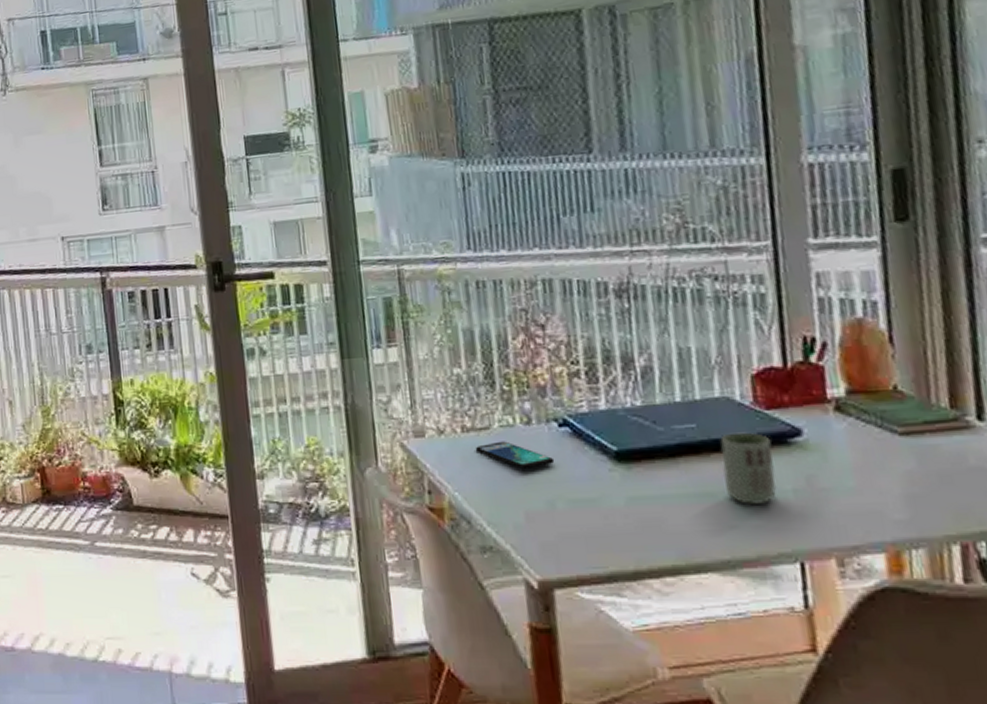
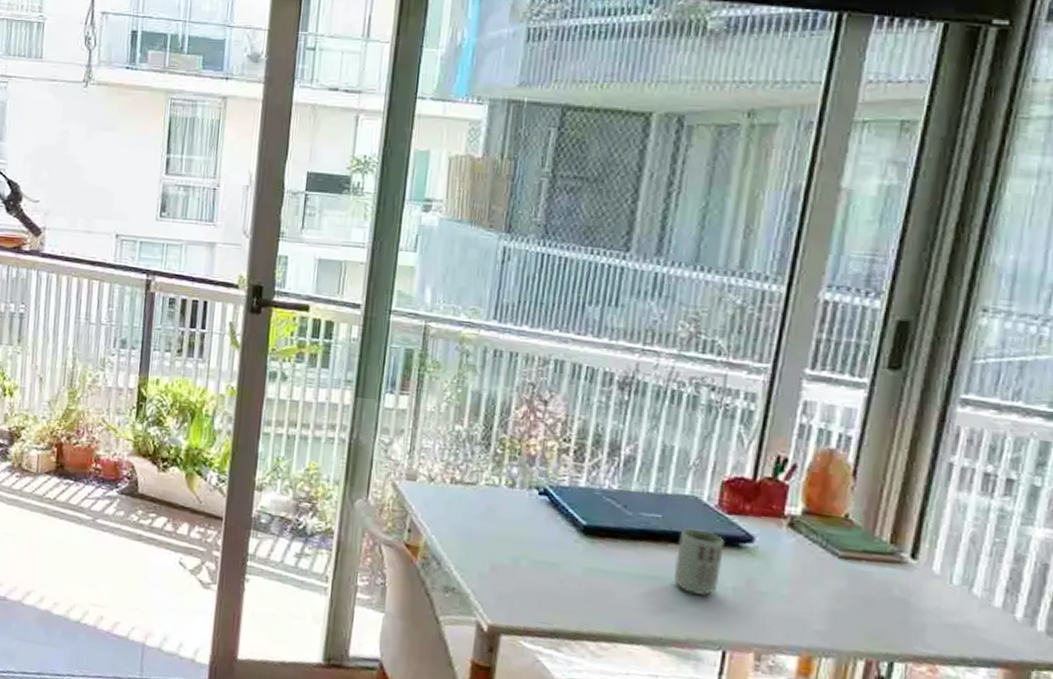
smartphone: present [476,441,555,469] -> none [460,497,528,527]

